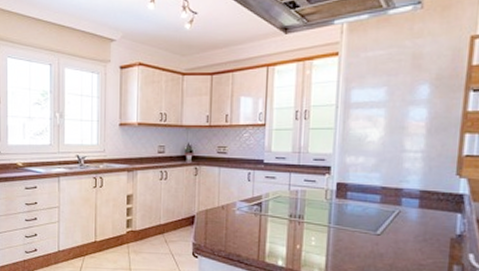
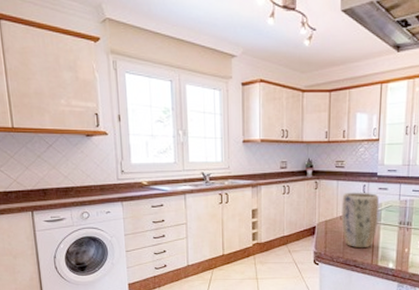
plant pot: none [223,179,267,241] -> present [341,192,380,247]

